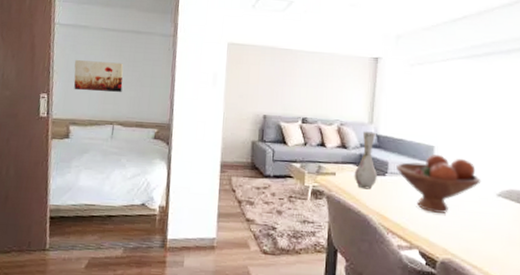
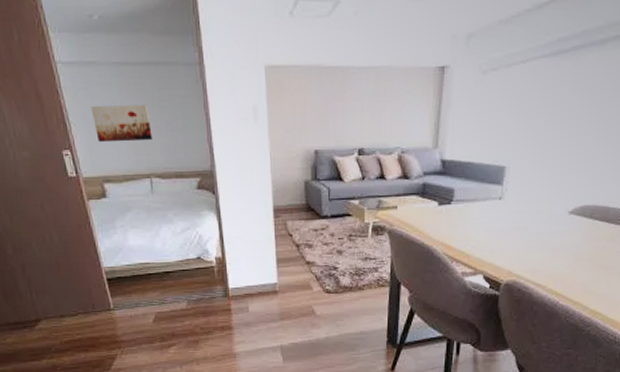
vase: present [354,131,377,190] -> none [417,157,442,220]
fruit bowl: present [396,154,481,213] -> none [463,174,554,237]

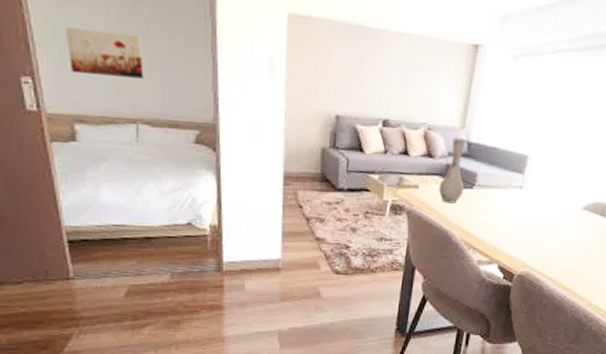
vase: none [417,157,442,220] -> present [438,137,467,204]

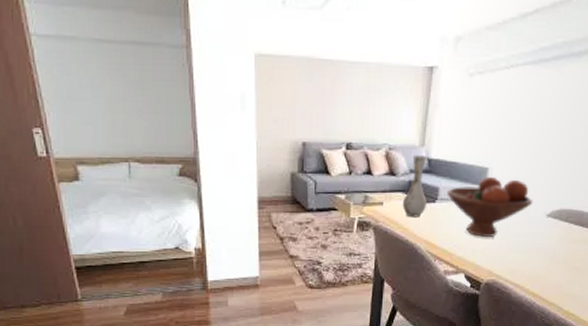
wall art: present [66,28,144,78] -> none [68,83,133,123]
fruit bowl: none [485,164,570,227] -> present [447,176,533,237]

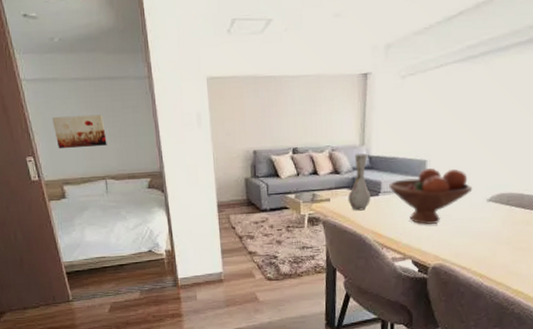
wall art: none [68,83,133,123] -> present [52,114,107,149]

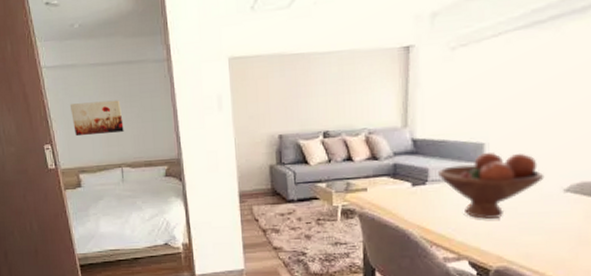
vase: present [348,153,370,211] -> none [388,136,416,202]

